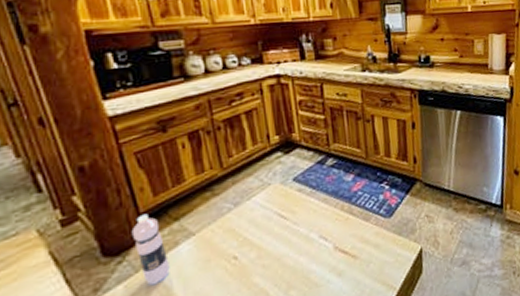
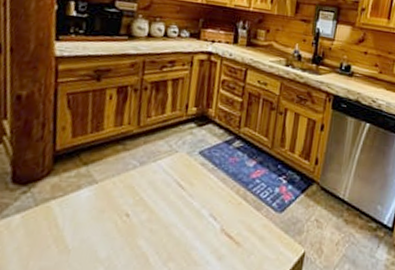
water bottle: present [131,213,170,285] -> none [40,151,70,221]

